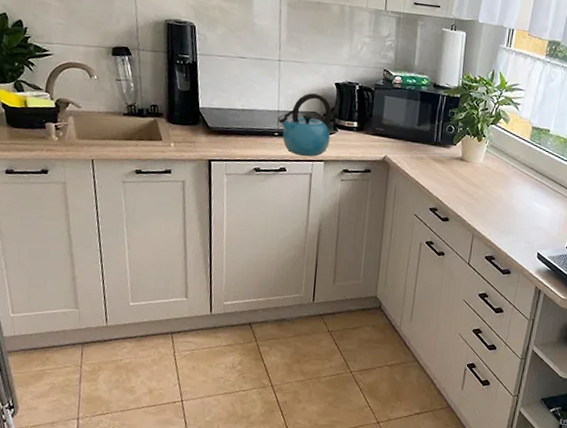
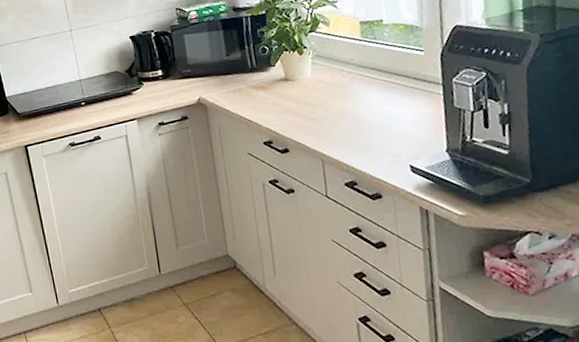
kettle: present [278,93,333,157] -> none [81,52,138,121]

